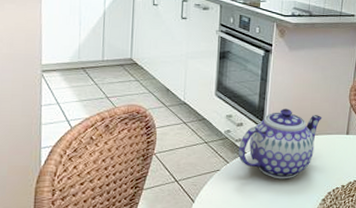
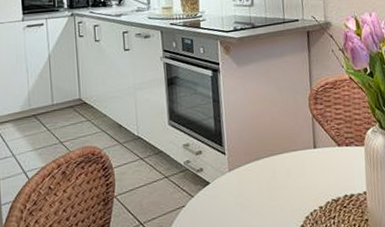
teapot: present [238,108,322,179] -> none [201,128,285,209]

